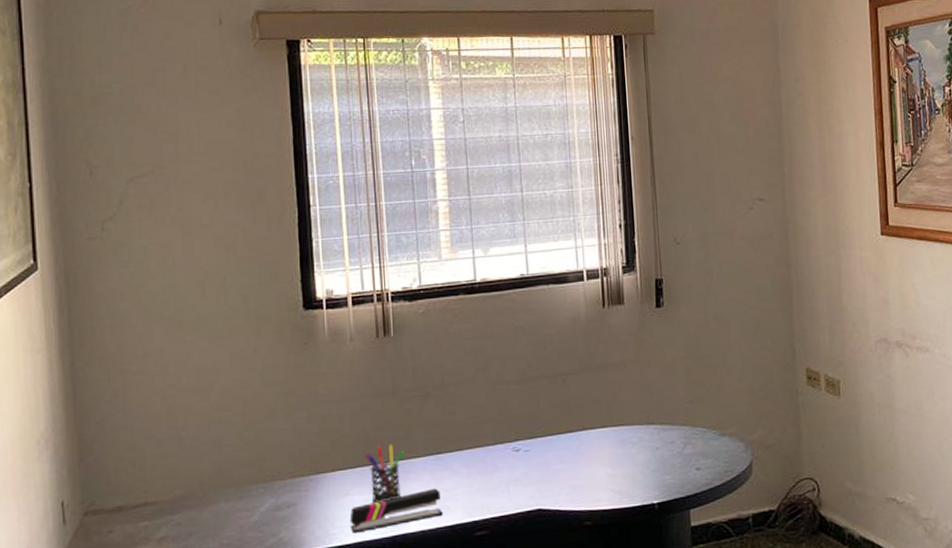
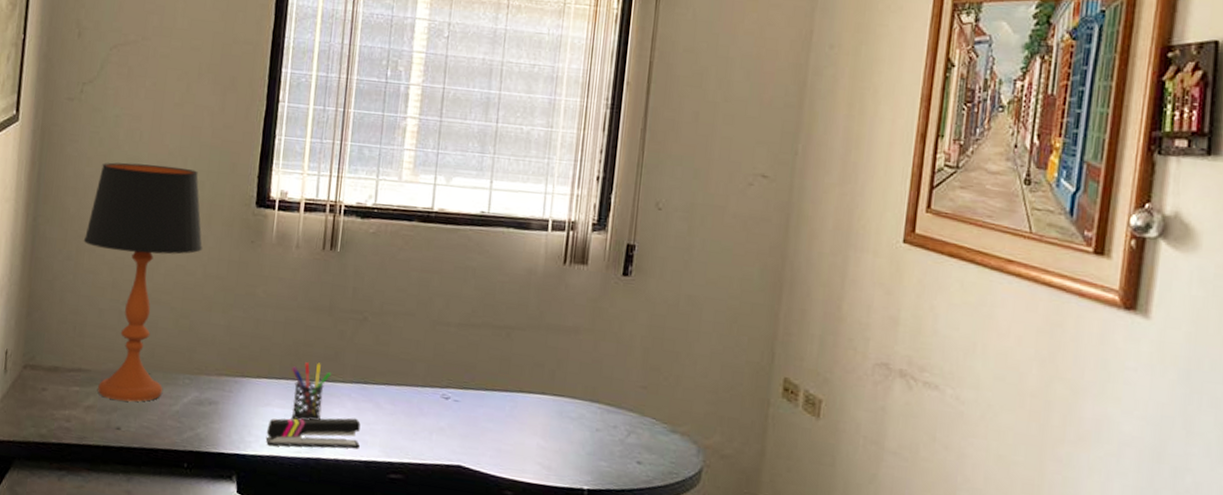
table lamp: none [128,285,256,526] -> present [83,162,203,402]

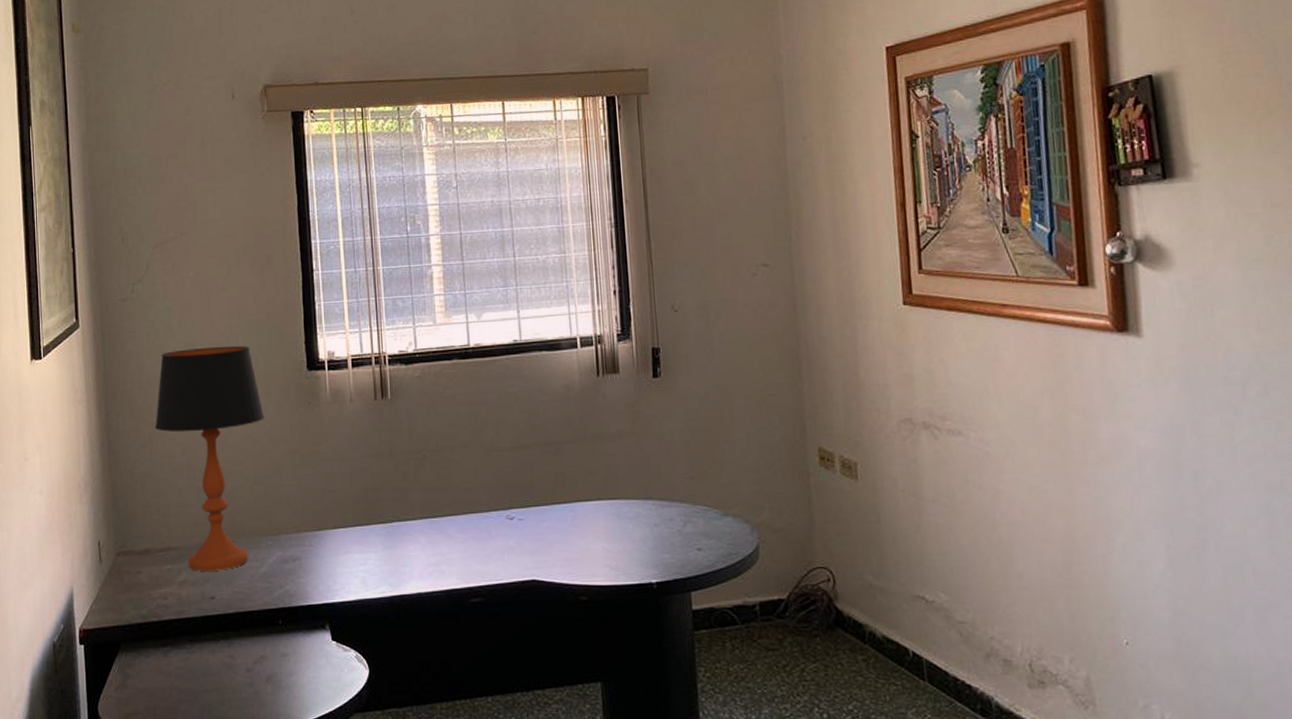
stapler: present [265,417,361,449] -> none [350,551,438,591]
pen holder: present [291,362,332,421] -> none [363,505,402,562]

